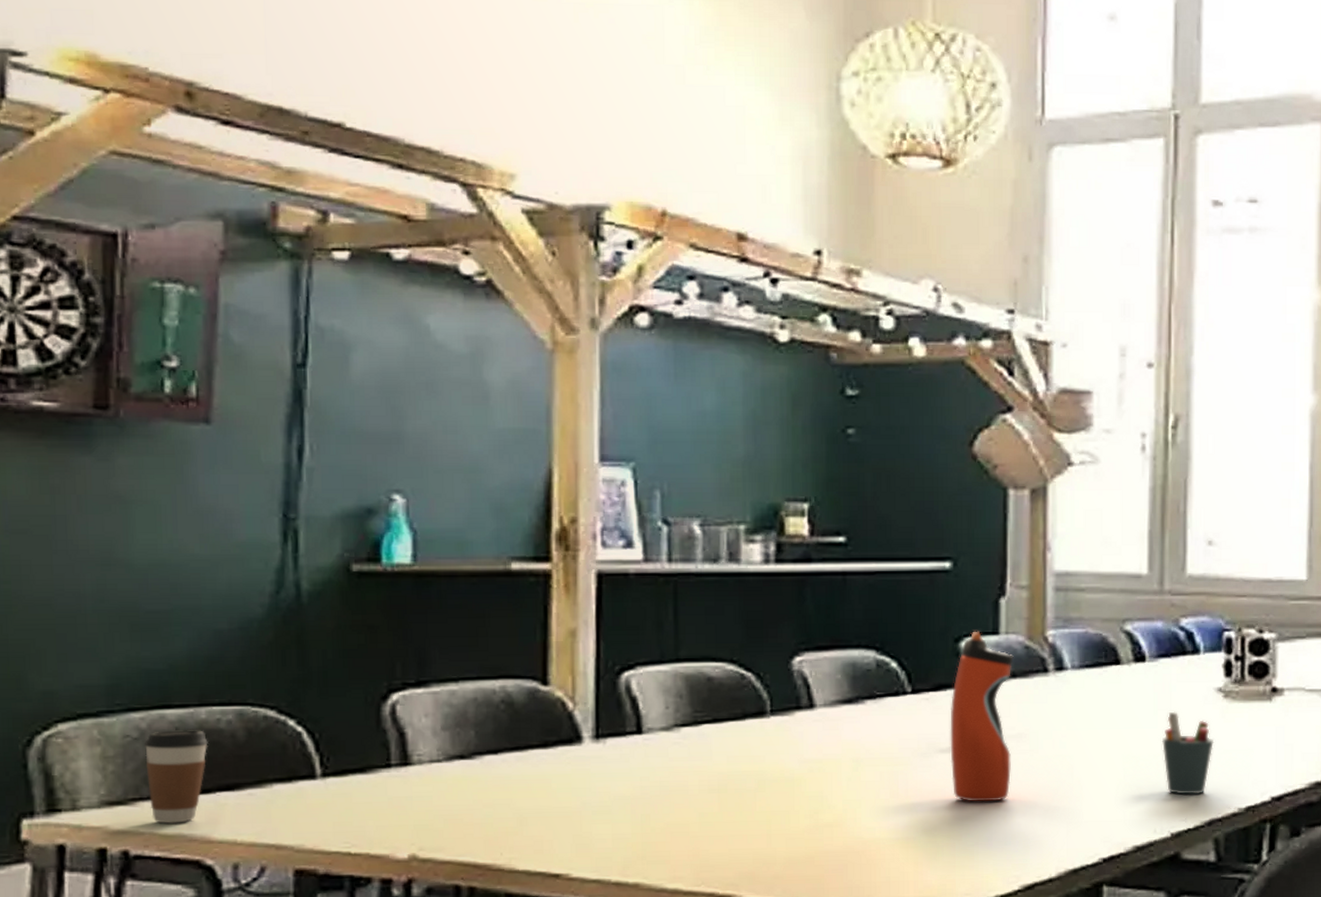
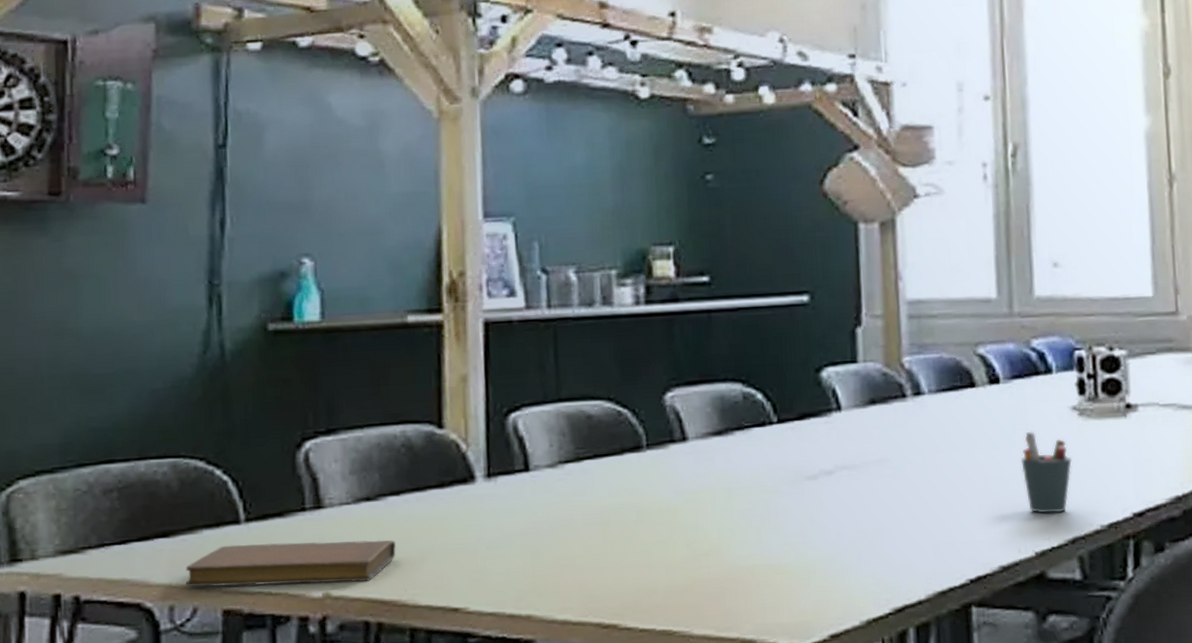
coffee cup: present [145,730,208,824] -> none [92,482,147,570]
notebook: none [252,800,493,846] -> present [185,540,397,587]
water bottle: present [950,631,1014,802] -> none [815,360,876,527]

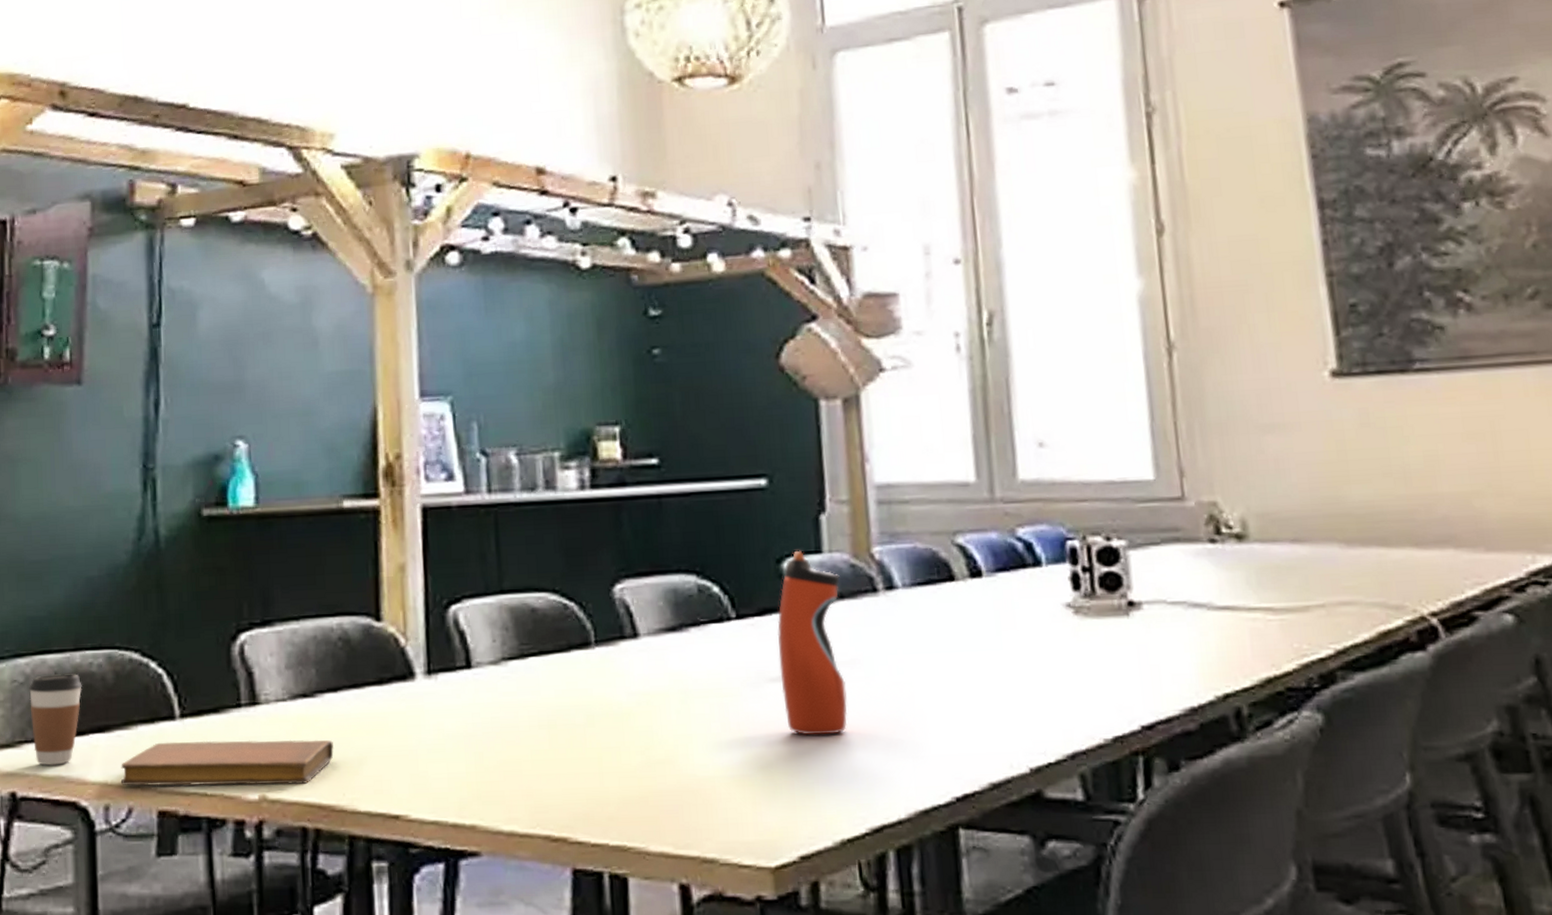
coffee cup: none [92,482,147,570] -> present [29,674,82,766]
water bottle: none [815,360,876,527] -> present [778,550,847,736]
pen holder: present [1020,431,1073,514] -> none [1009,631,1069,725]

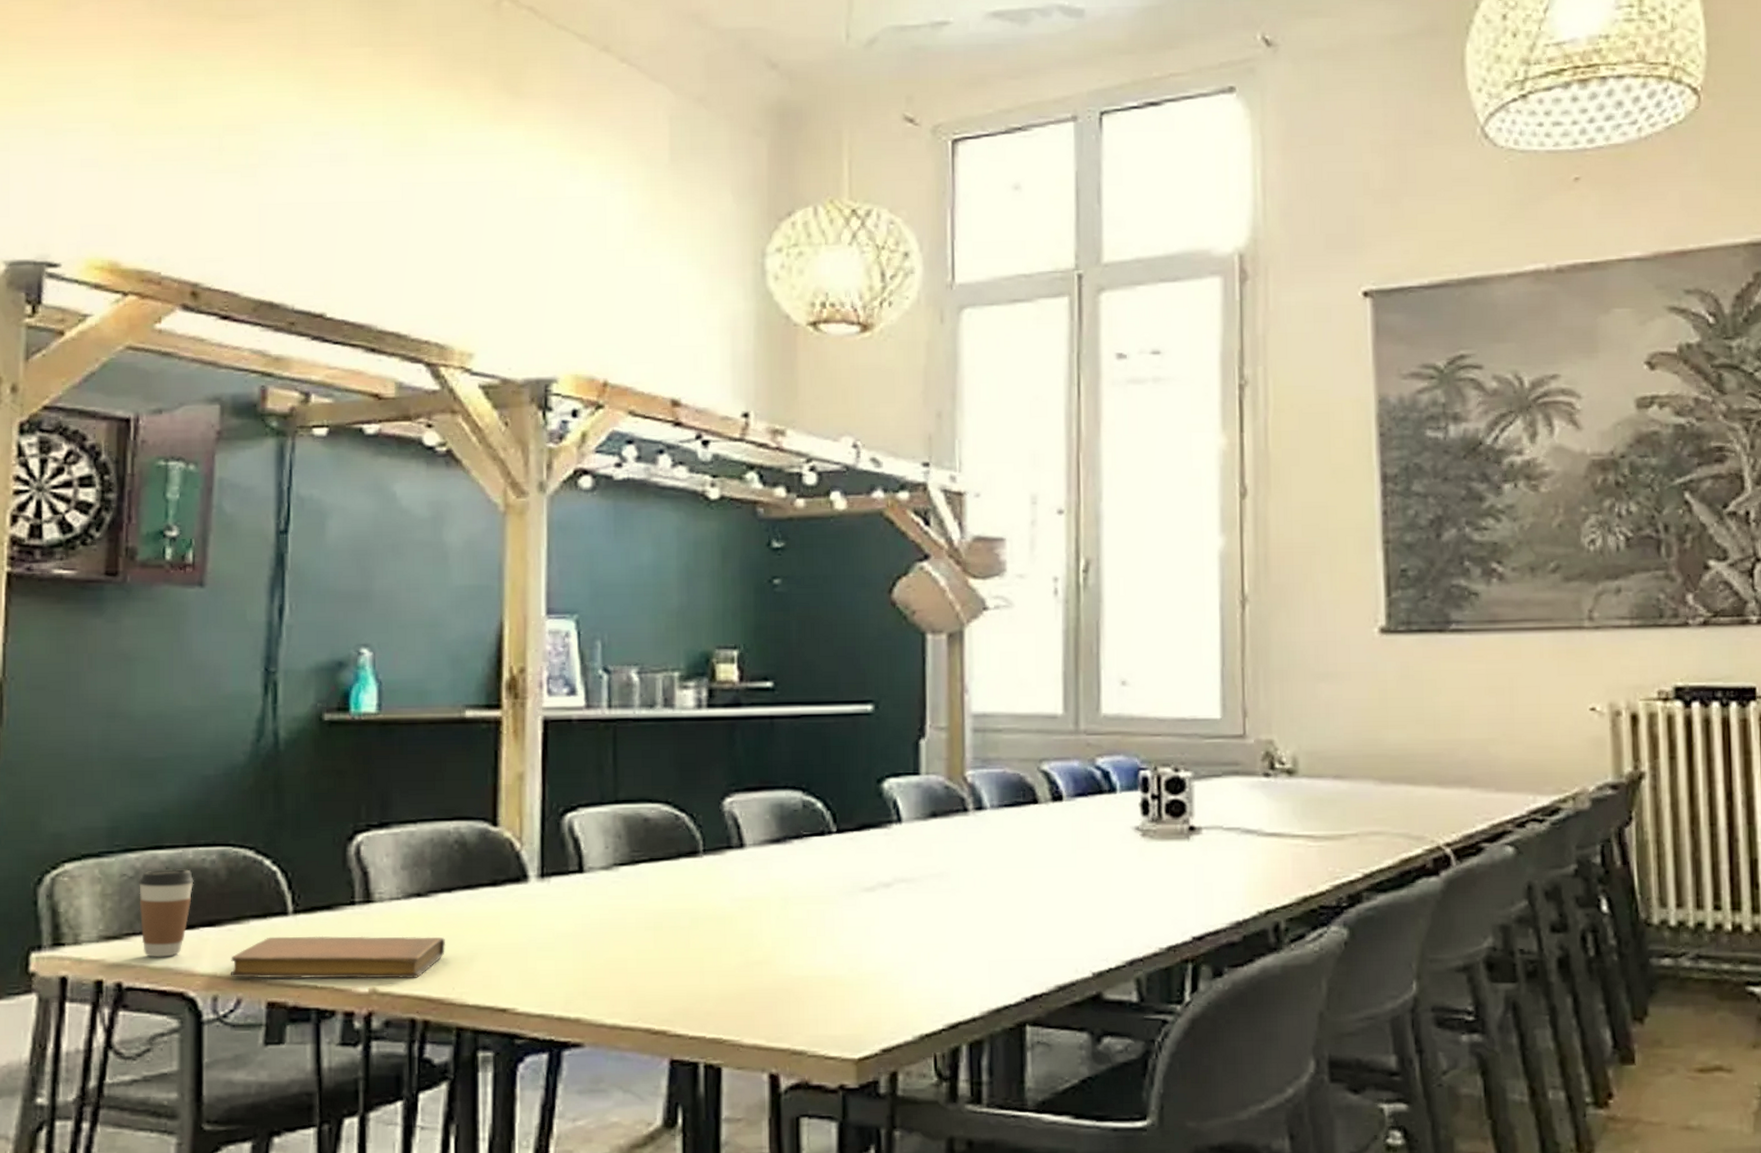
water bottle: present [778,550,847,736] -> none [874,771,934,941]

